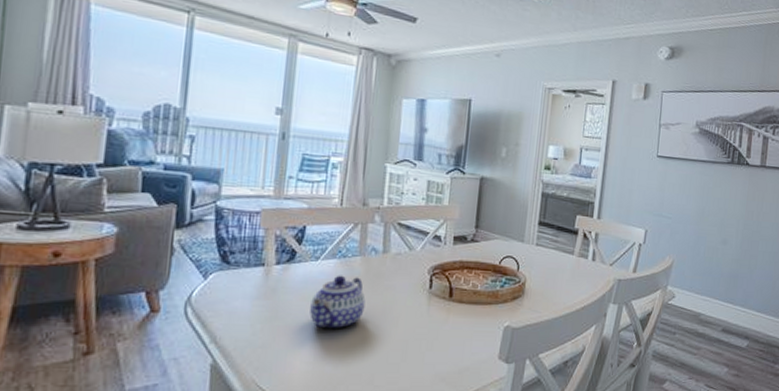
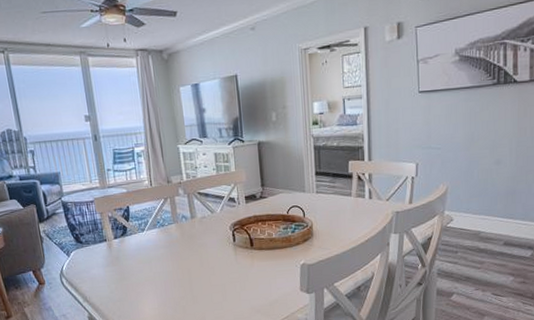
teapot: present [309,275,366,329] -> none [146,240,187,283]

